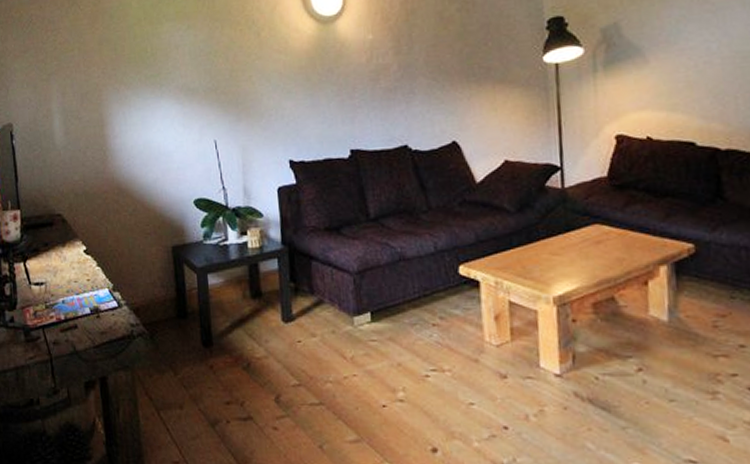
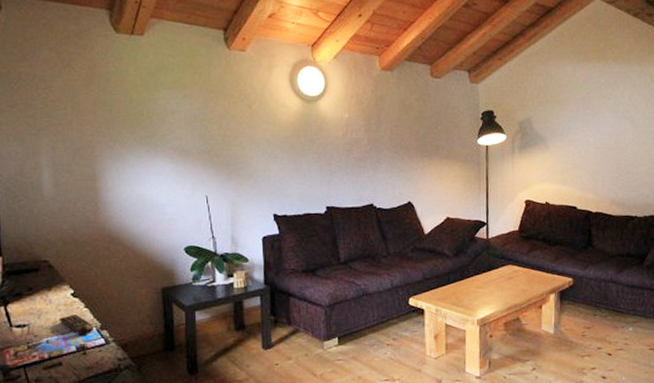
remote control: none [73,273,107,296] -> present [58,314,95,335]

